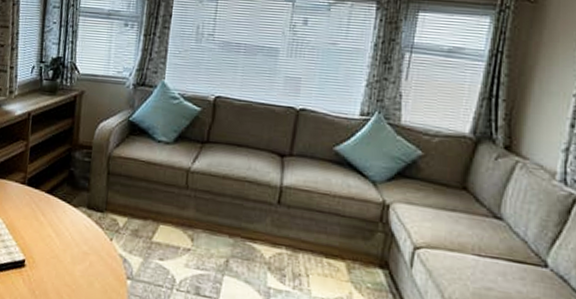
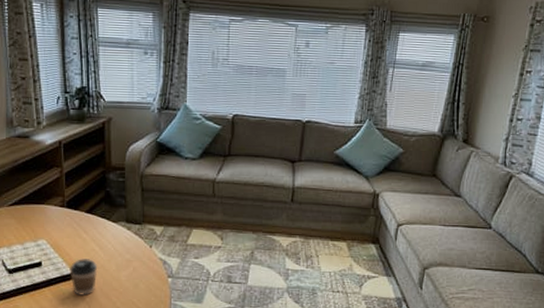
coffee cup: none [22,244,52,288] -> present [69,259,98,296]

